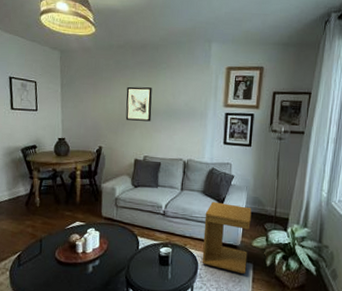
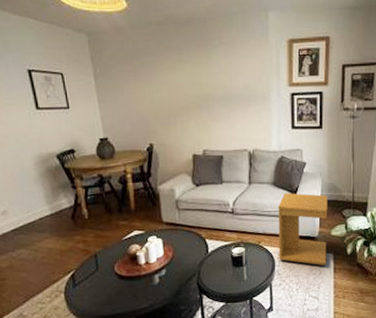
wall art: present [125,86,152,122] -> none [174,70,207,111]

